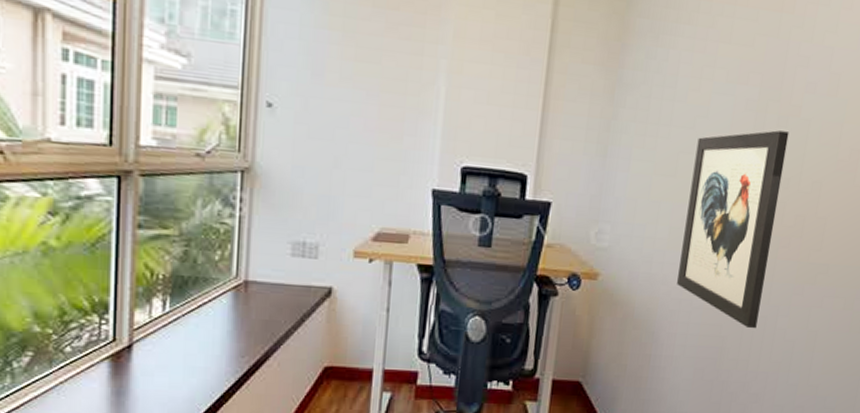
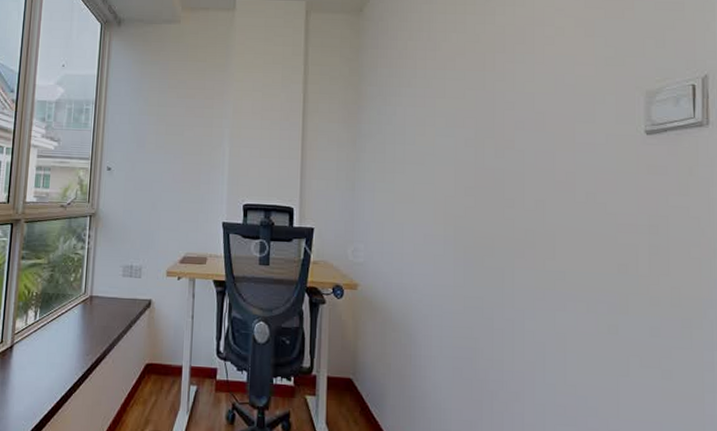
wall art: present [677,130,790,329] -> none [427,161,507,331]

